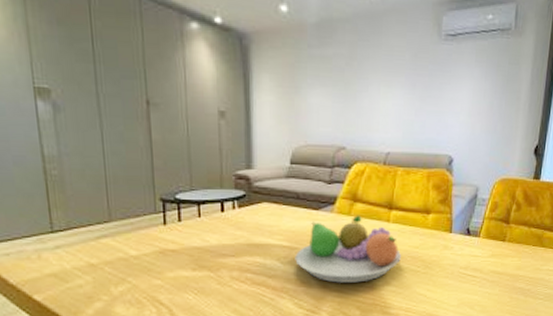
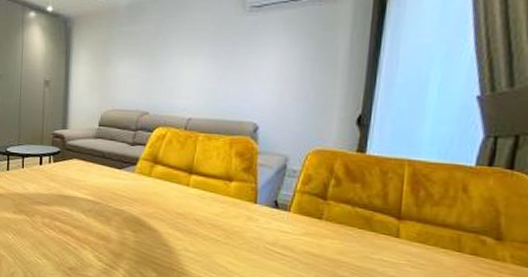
fruit bowl: present [295,215,401,283] -> none [98,177,200,244]

